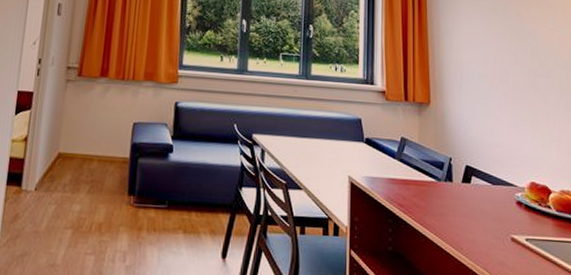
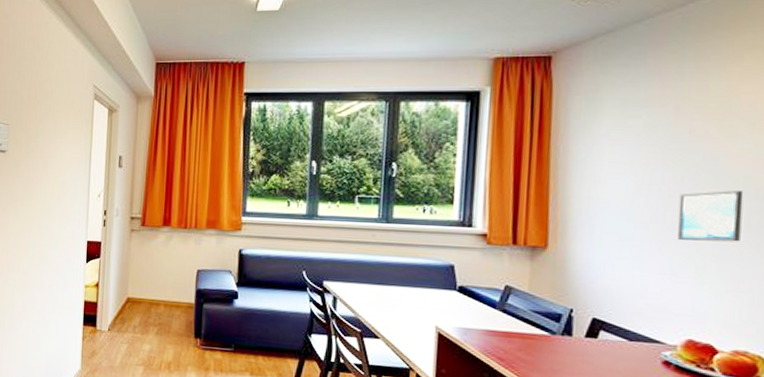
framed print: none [516,60,556,101] -> present [676,190,744,242]

